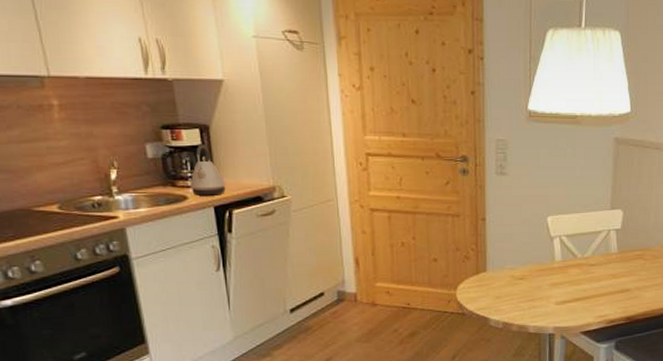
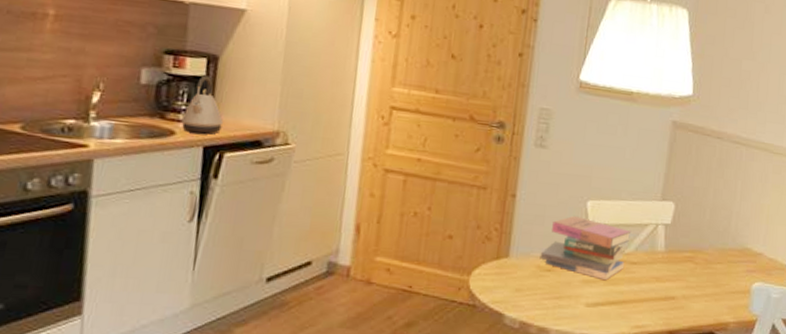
books: none [512,230,587,282] -> present [540,215,630,281]

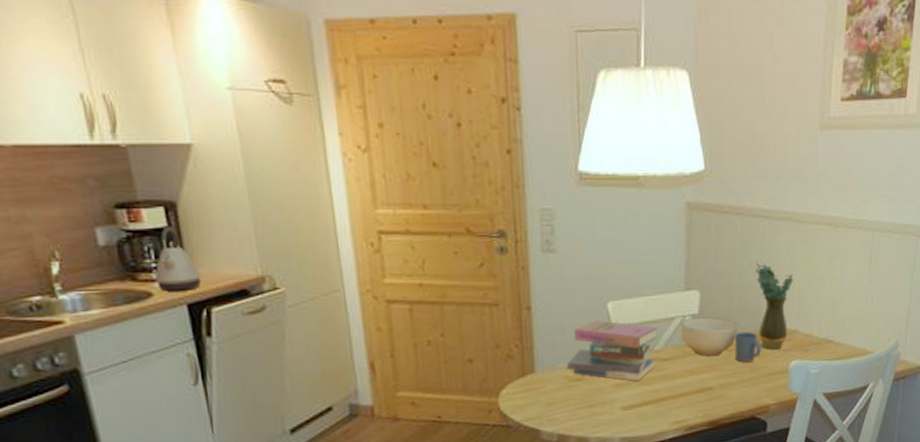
bowl: none [652,227,707,266] -> present [680,317,738,356]
mug: none [701,247,727,278] -> present [734,331,762,363]
vase: none [725,184,763,269] -> present [755,262,793,350]

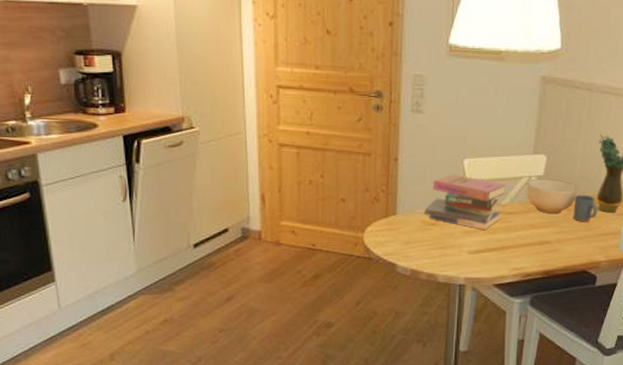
kettle: present [155,226,202,291] -> none [100,71,136,124]

